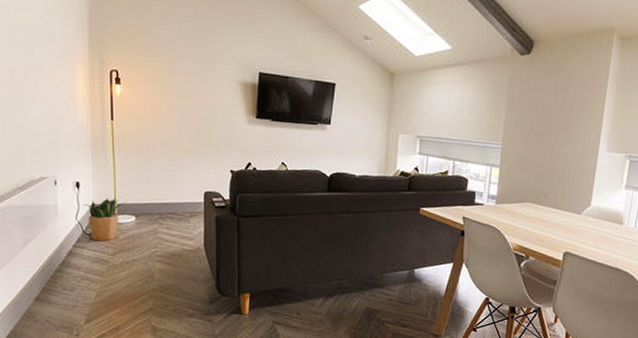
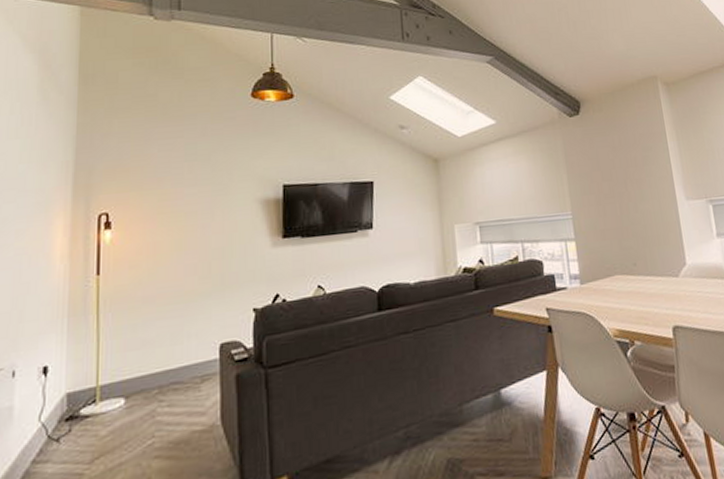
potted plant: present [83,198,128,242] -> none [51,378,115,448]

